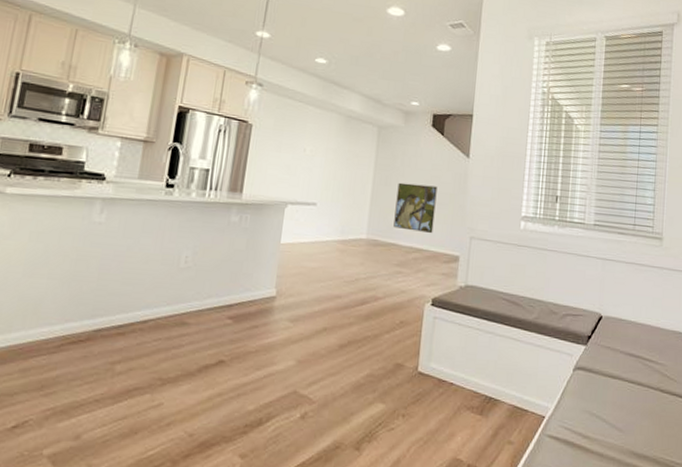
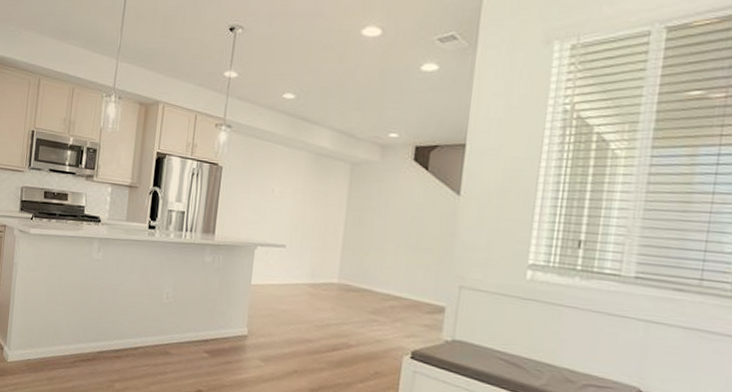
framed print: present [393,182,437,233] -> none [368,224,420,280]

